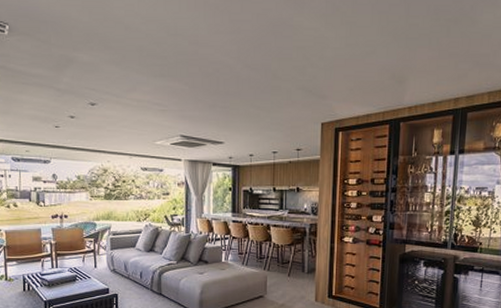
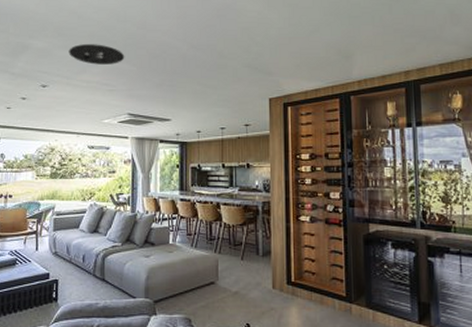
ceiling light: none [116,59,176,83] -> present [68,44,125,65]

